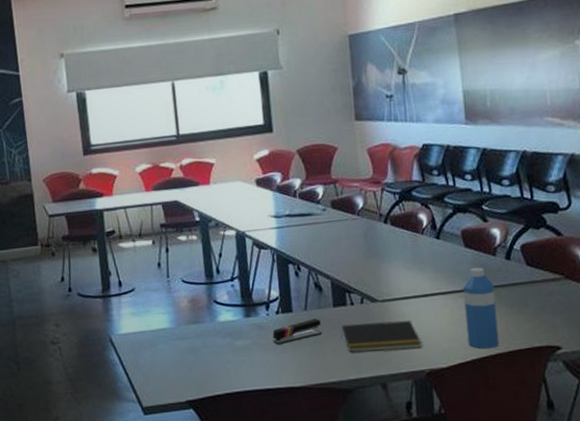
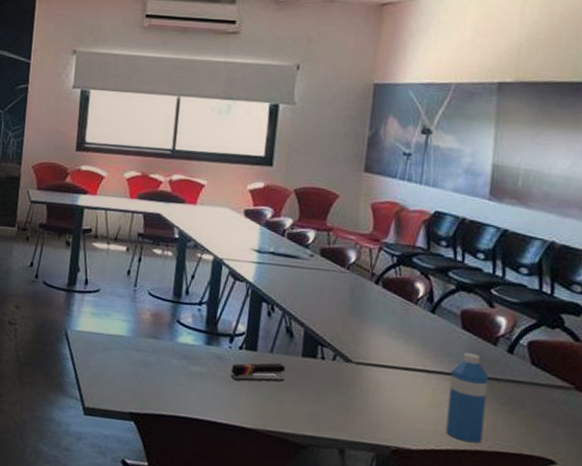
notepad: present [340,320,422,352] -> none [303,377,393,422]

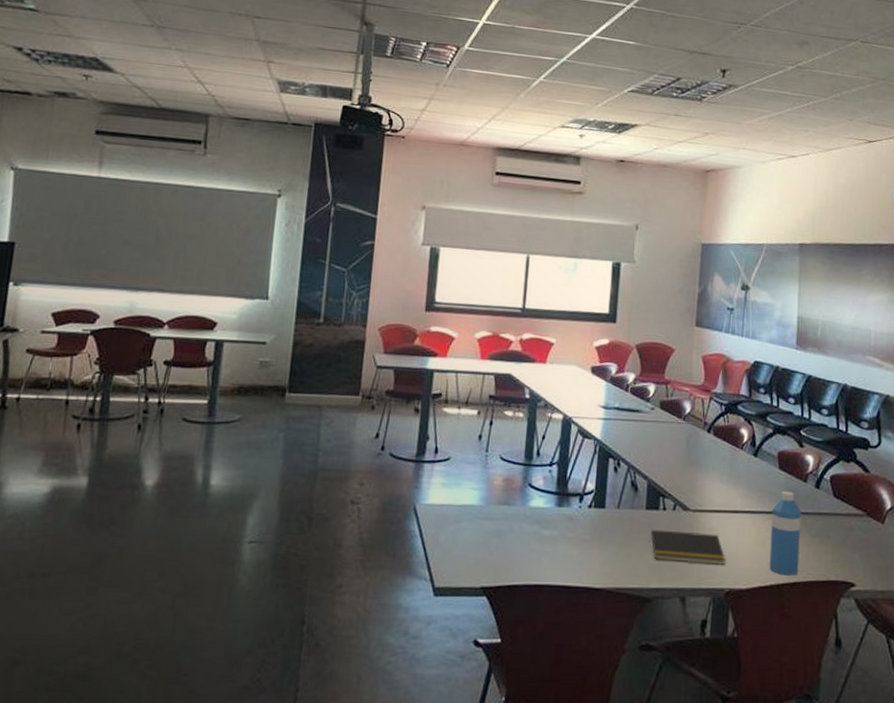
stapler: present [230,363,285,382] -> none [580,518,631,540]
notepad: none [303,377,393,422] -> present [648,529,726,565]

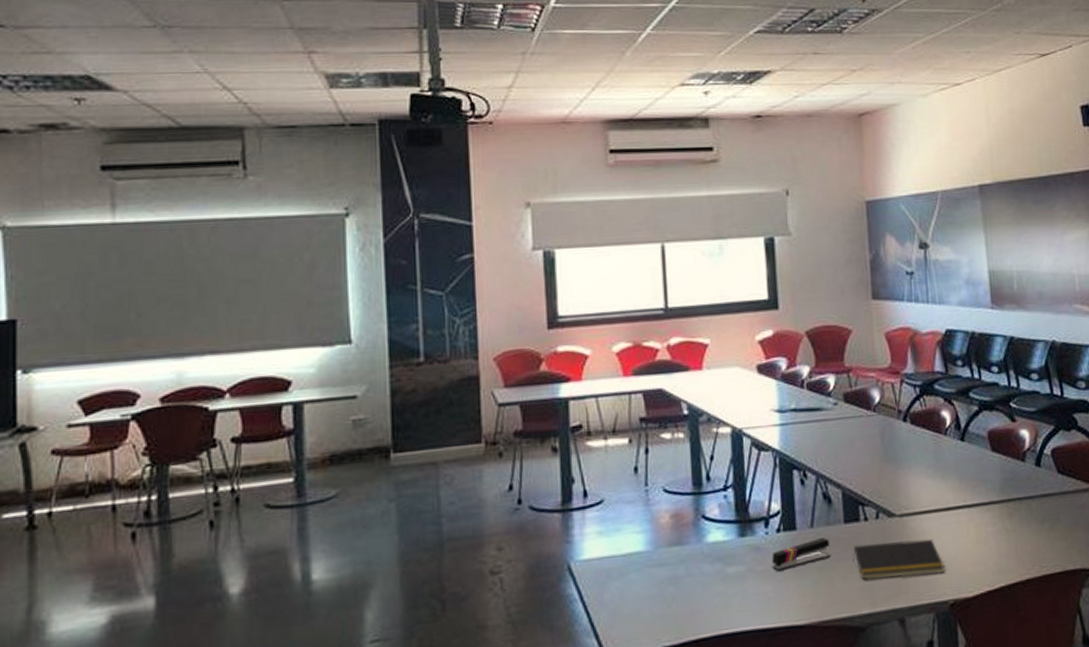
stapler: none [580,518,631,540] -> present [772,538,832,571]
water bottle: present [769,491,801,576] -> none [990,475,1030,574]

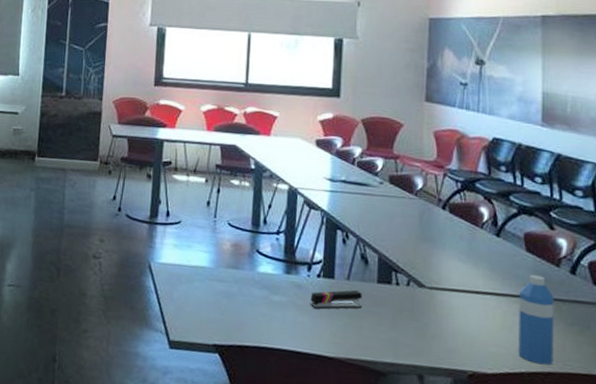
notepad: present [852,538,945,580] -> none [381,303,467,346]
water bottle: none [990,475,1030,574] -> present [518,275,554,365]

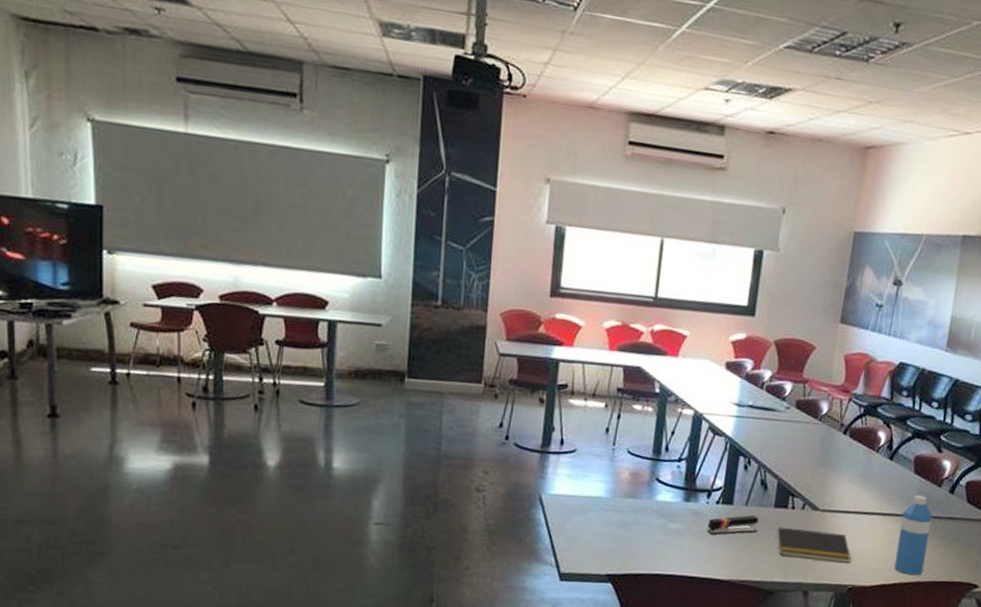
notepad: none [381,303,467,346] -> present [774,527,851,563]

